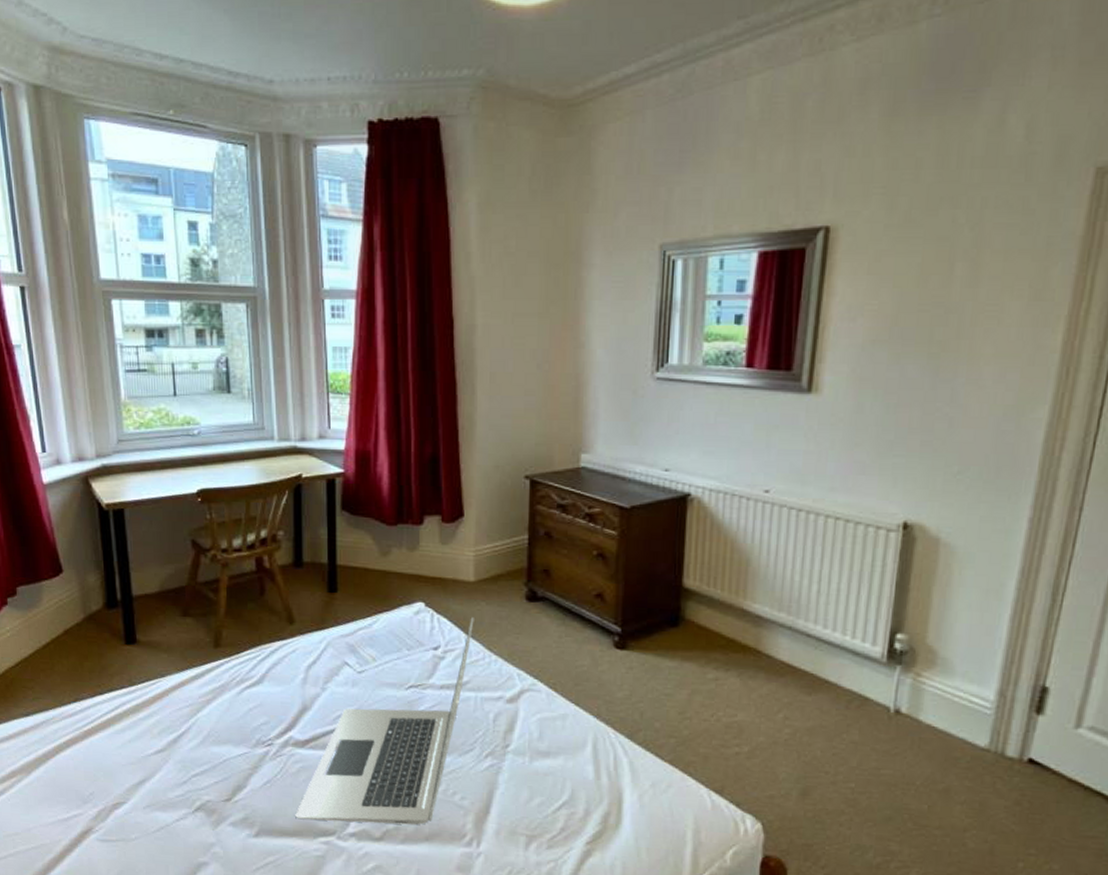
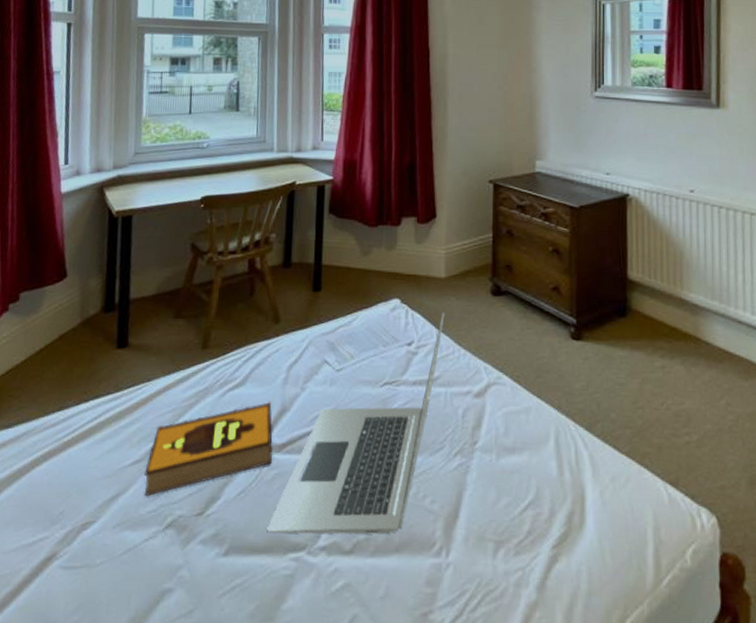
hardback book: none [168,699,297,783] -> present [144,401,273,497]

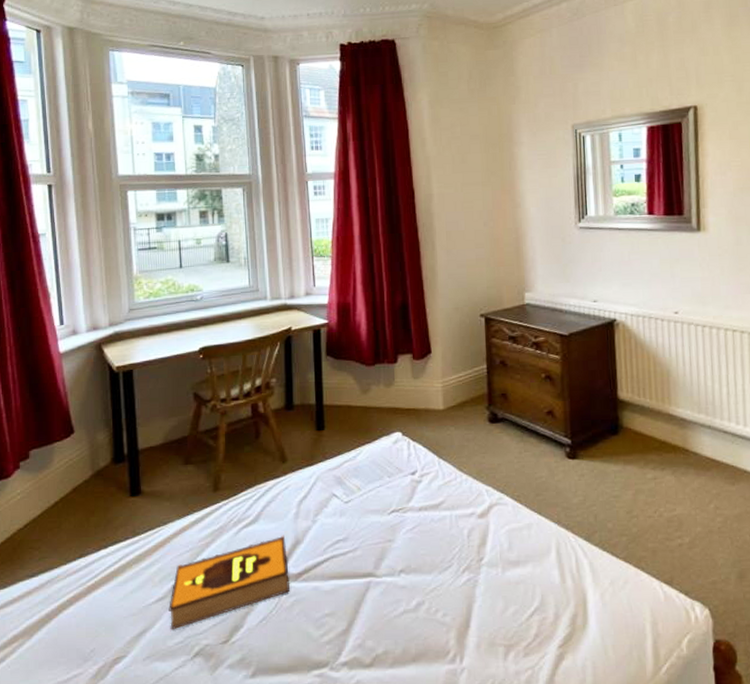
laptop: present [267,312,445,535] -> none [290,442,446,654]

